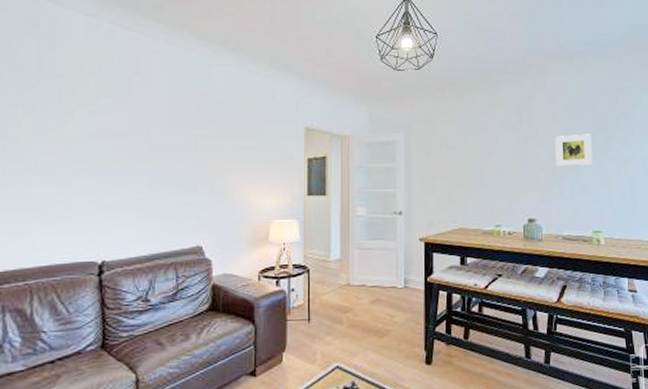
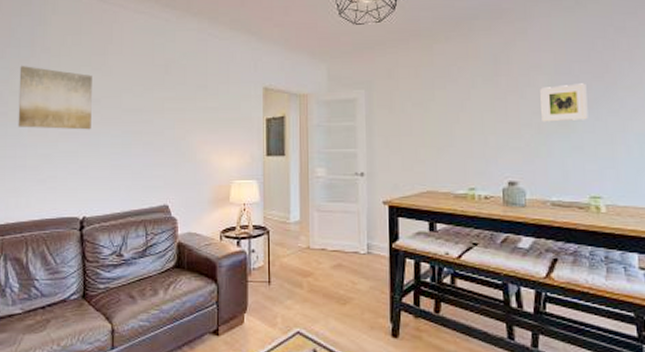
wall art: none [20,92,114,167] -> present [18,65,92,130]

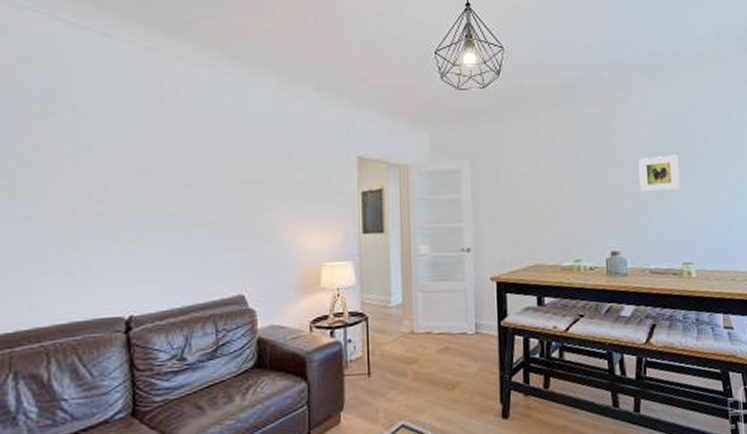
wall art: present [18,65,92,130] -> none [29,126,138,209]

